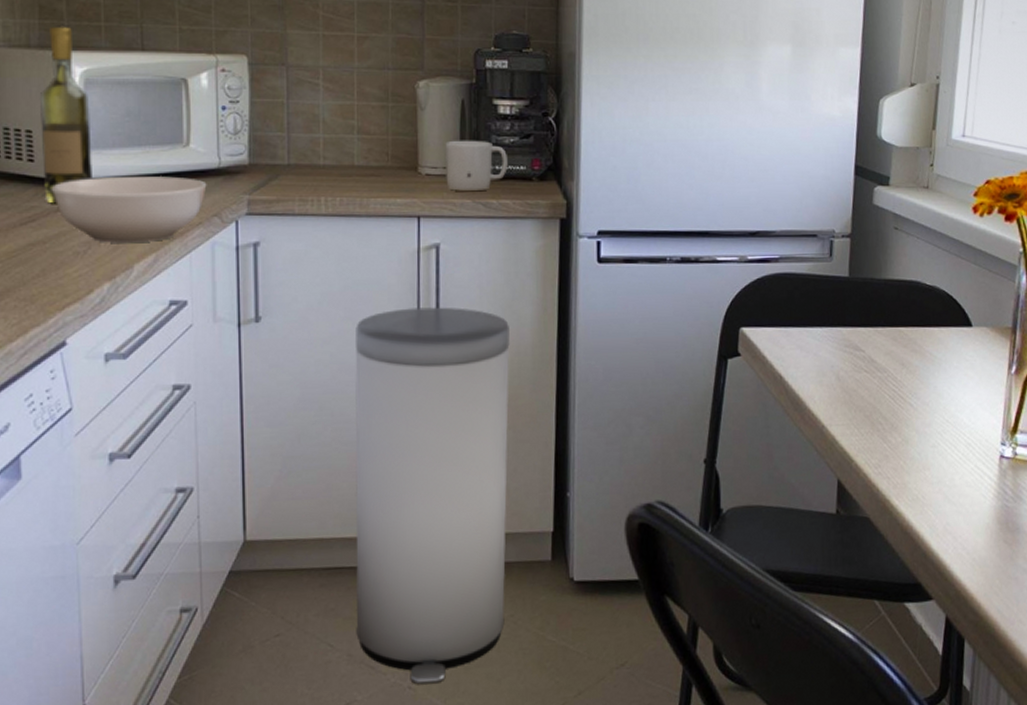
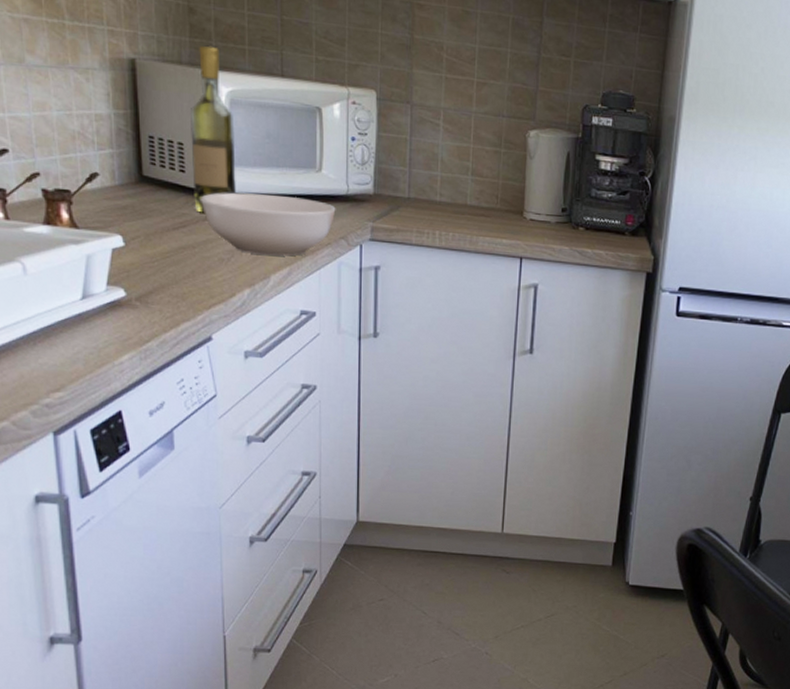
pedal bin: present [355,307,510,685] -> none [446,339,593,653]
mug: present [445,140,509,192] -> none [548,190,605,240]

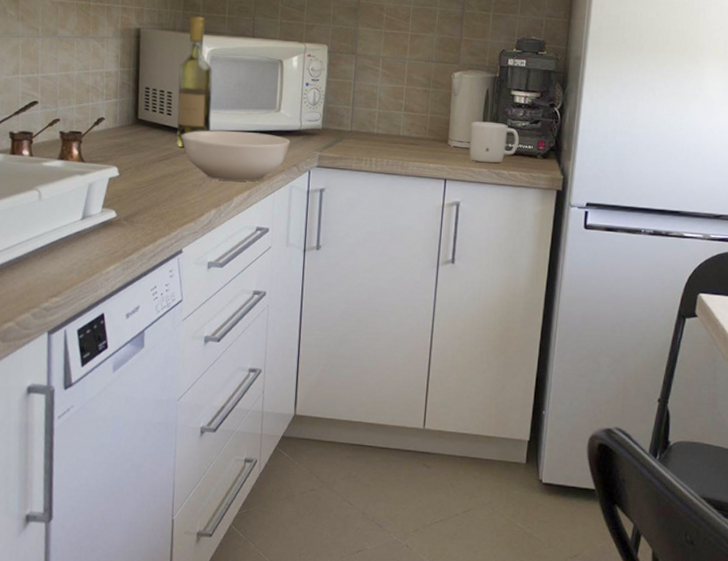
mug: none [548,190,605,240] -> present [469,121,520,163]

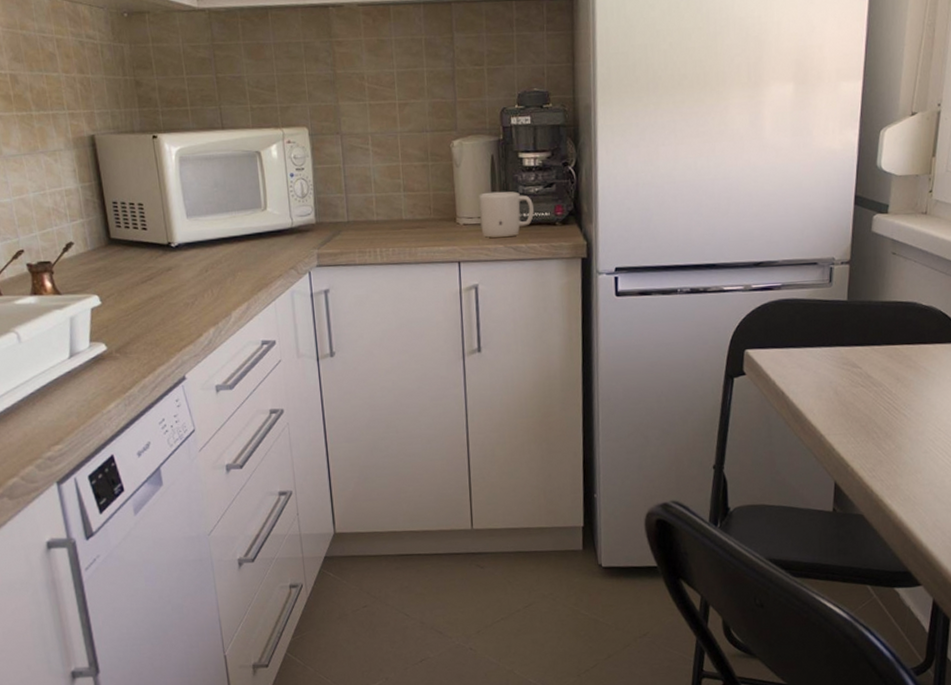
bottle: present [176,16,213,148] -> none [146,113,193,264]
bowl: present [181,130,290,182] -> none [162,236,284,295]

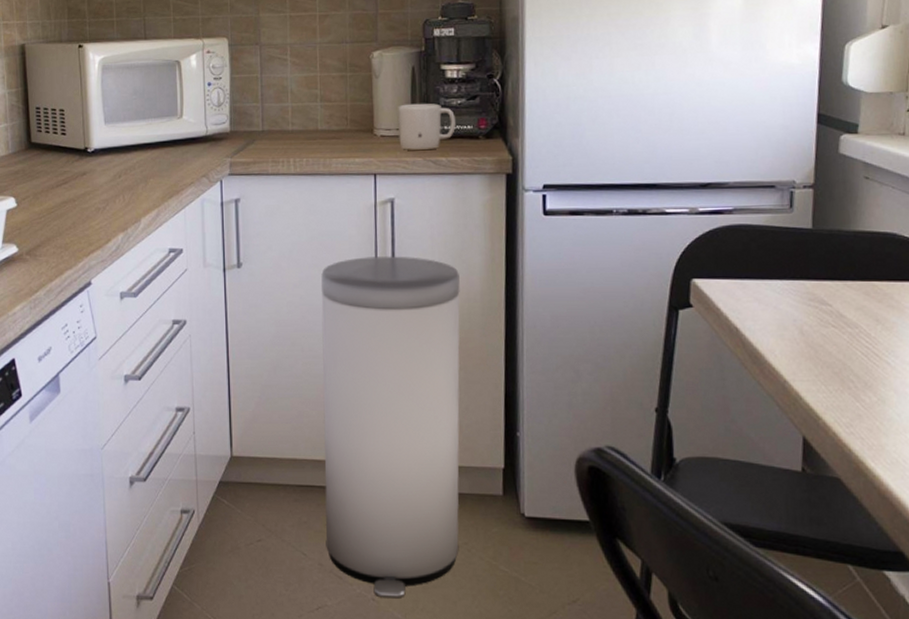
pedal bin: none [412,339,546,647] -> present [321,256,460,599]

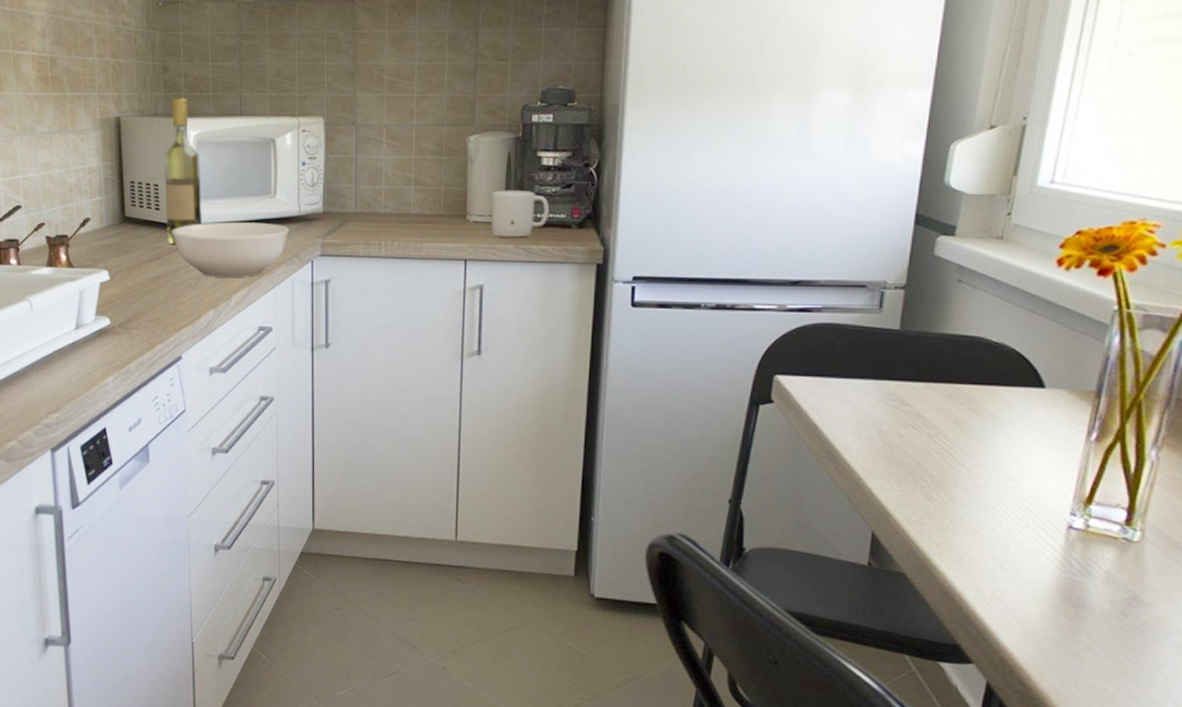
bottle: none [70,24,109,169] -> present [164,98,202,245]
bowl: none [78,144,197,201] -> present [171,222,289,277]
pedal bin: present [321,256,460,599] -> none [401,342,544,668]

